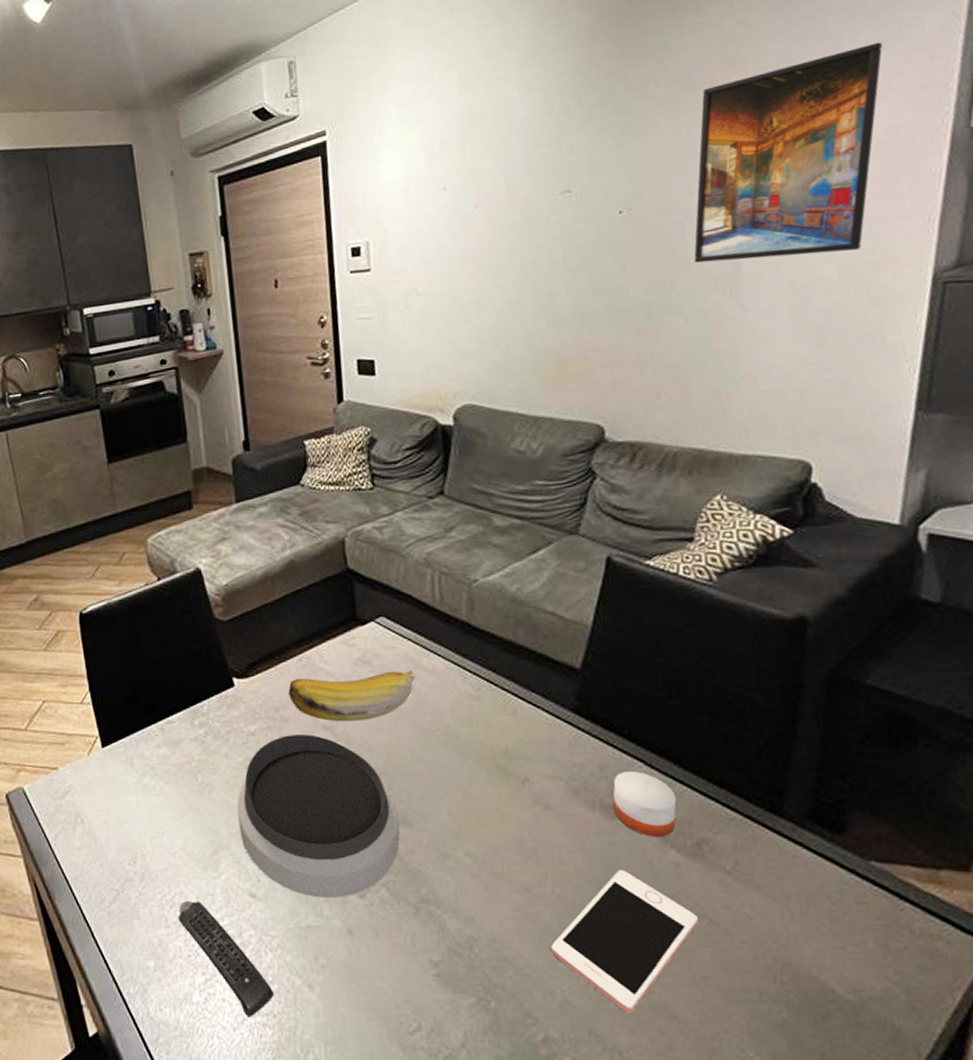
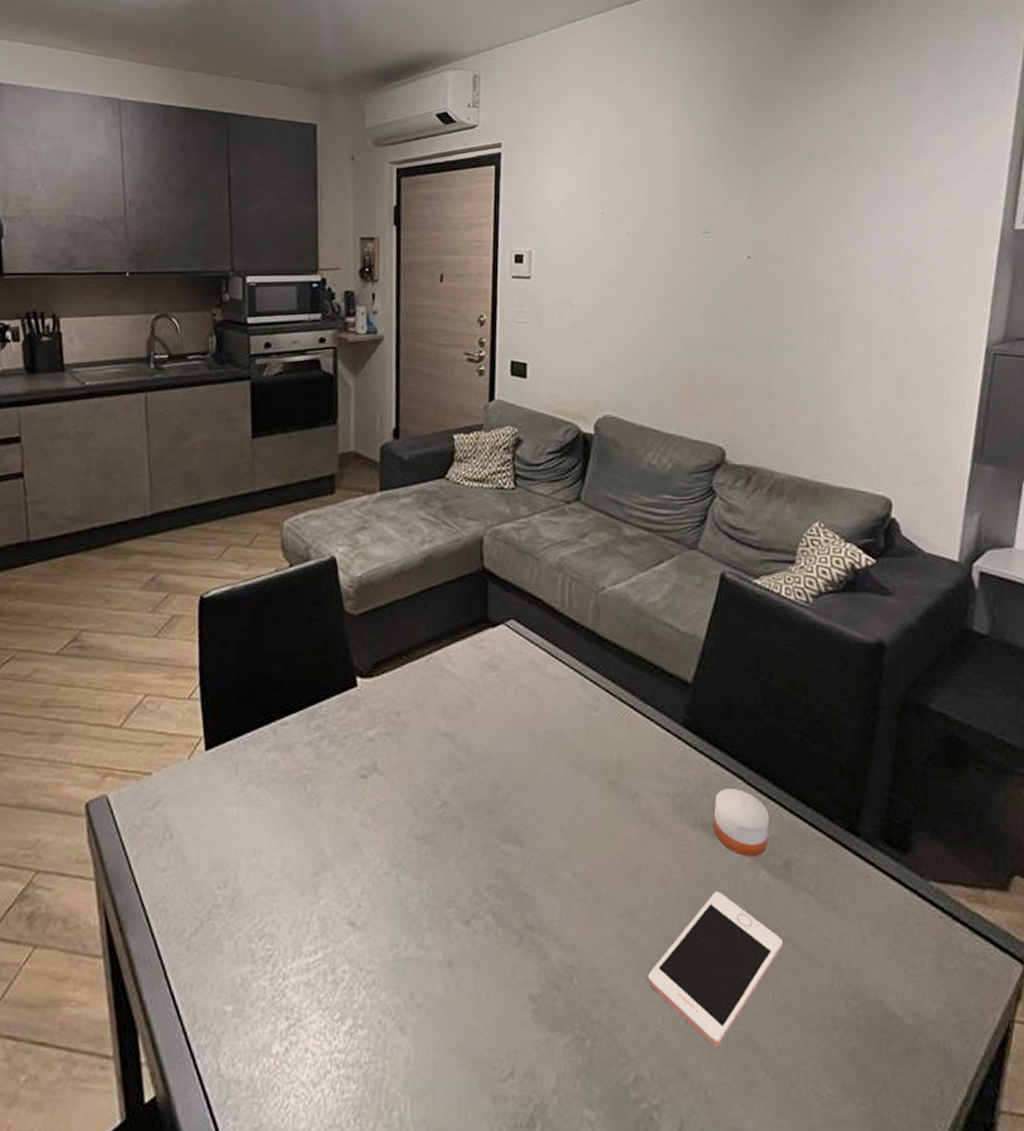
remote control: present [177,900,274,1017] -> none [266,930,363,1070]
bowl: present [237,734,400,898] -> none [345,742,511,925]
banana: present [288,670,417,722] -> none [412,677,540,729]
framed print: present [694,42,883,264] -> none [806,149,954,318]

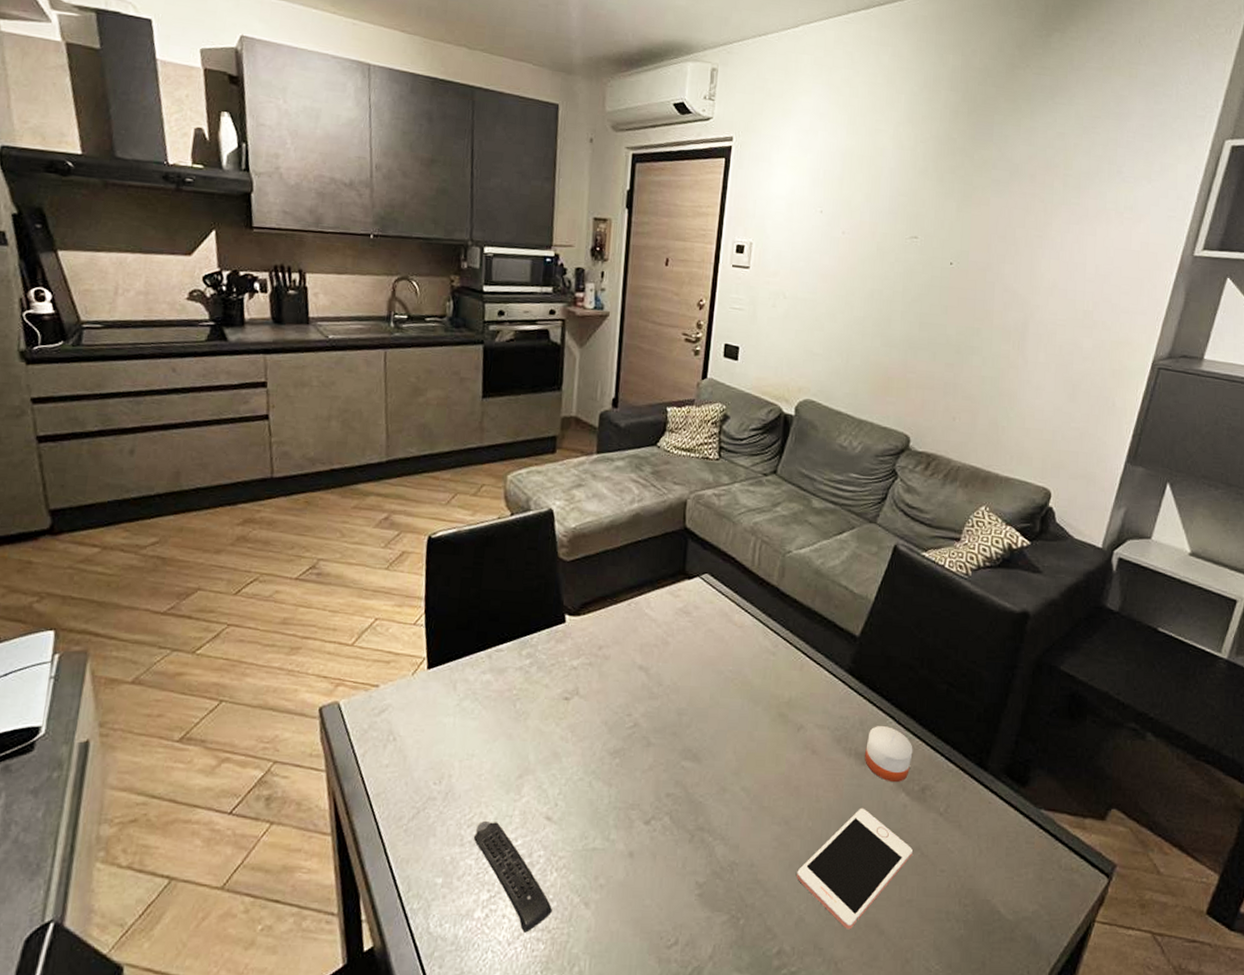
remote control: none [266,930,363,1070] -> present [473,820,552,933]

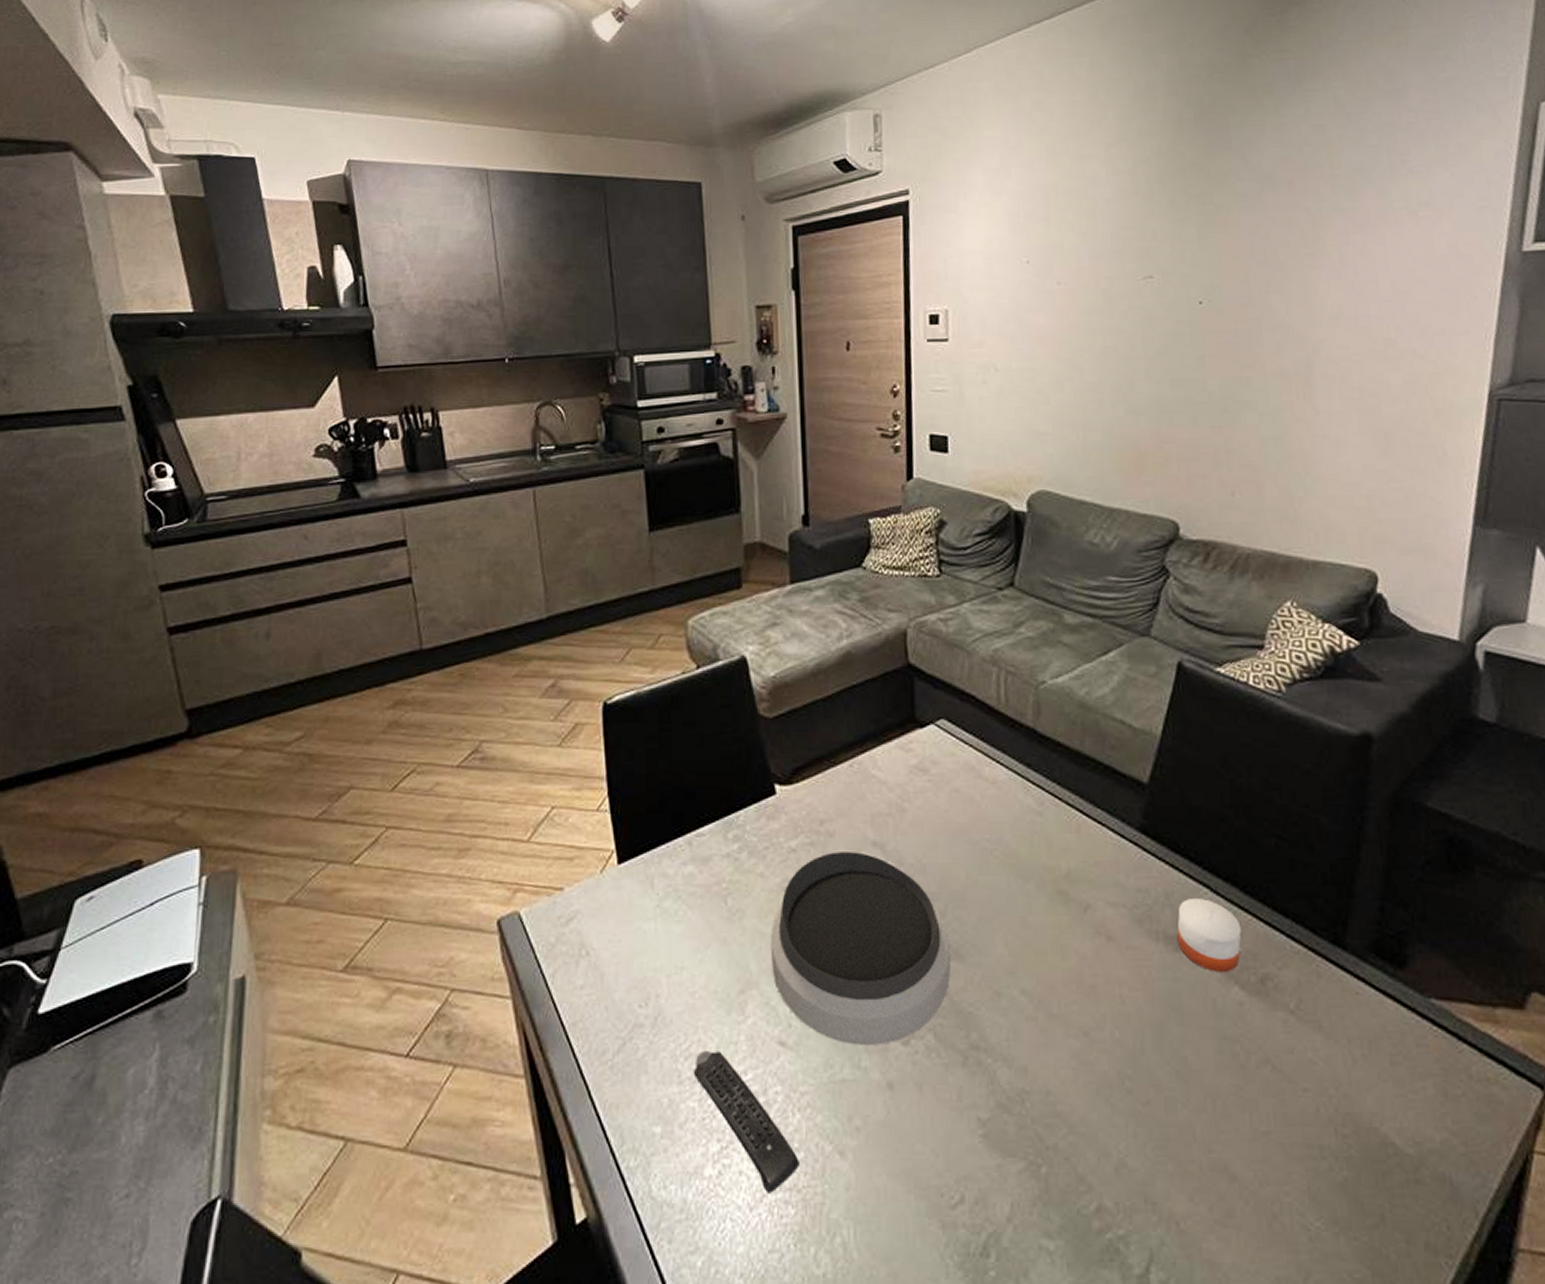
bowl: none [546,672,692,823] -> present [770,852,951,1045]
cell phone: present [797,807,914,930] -> none [1108,1009,1262,1176]

